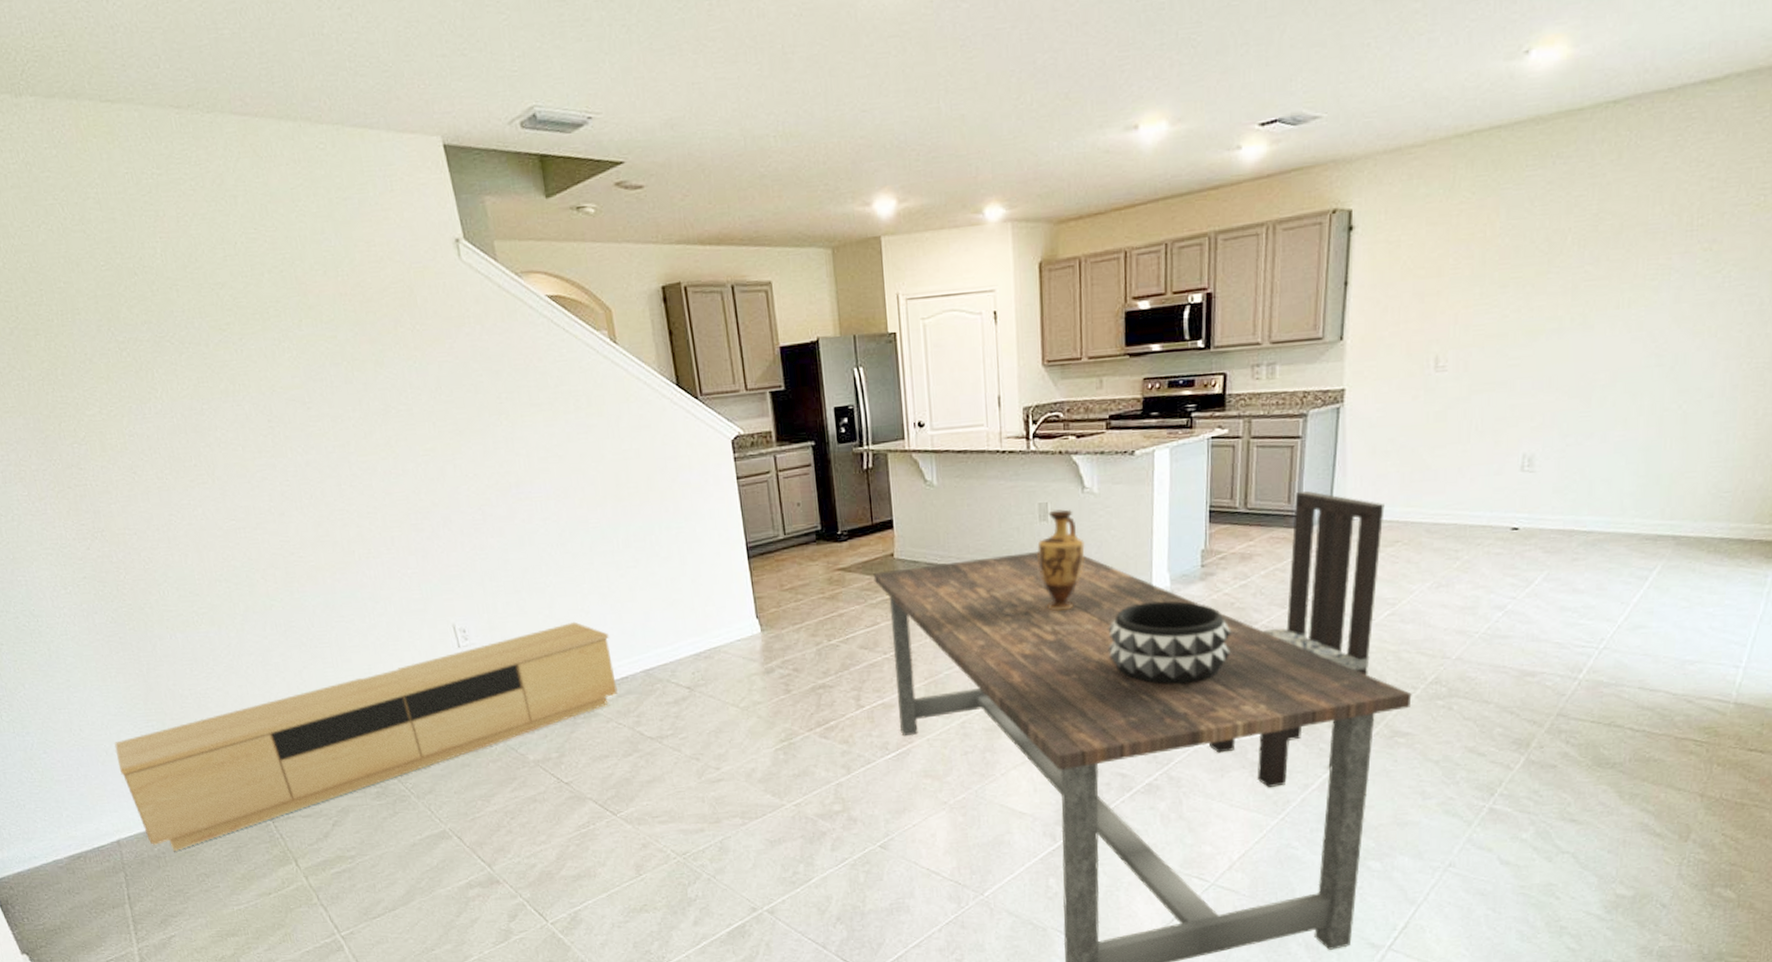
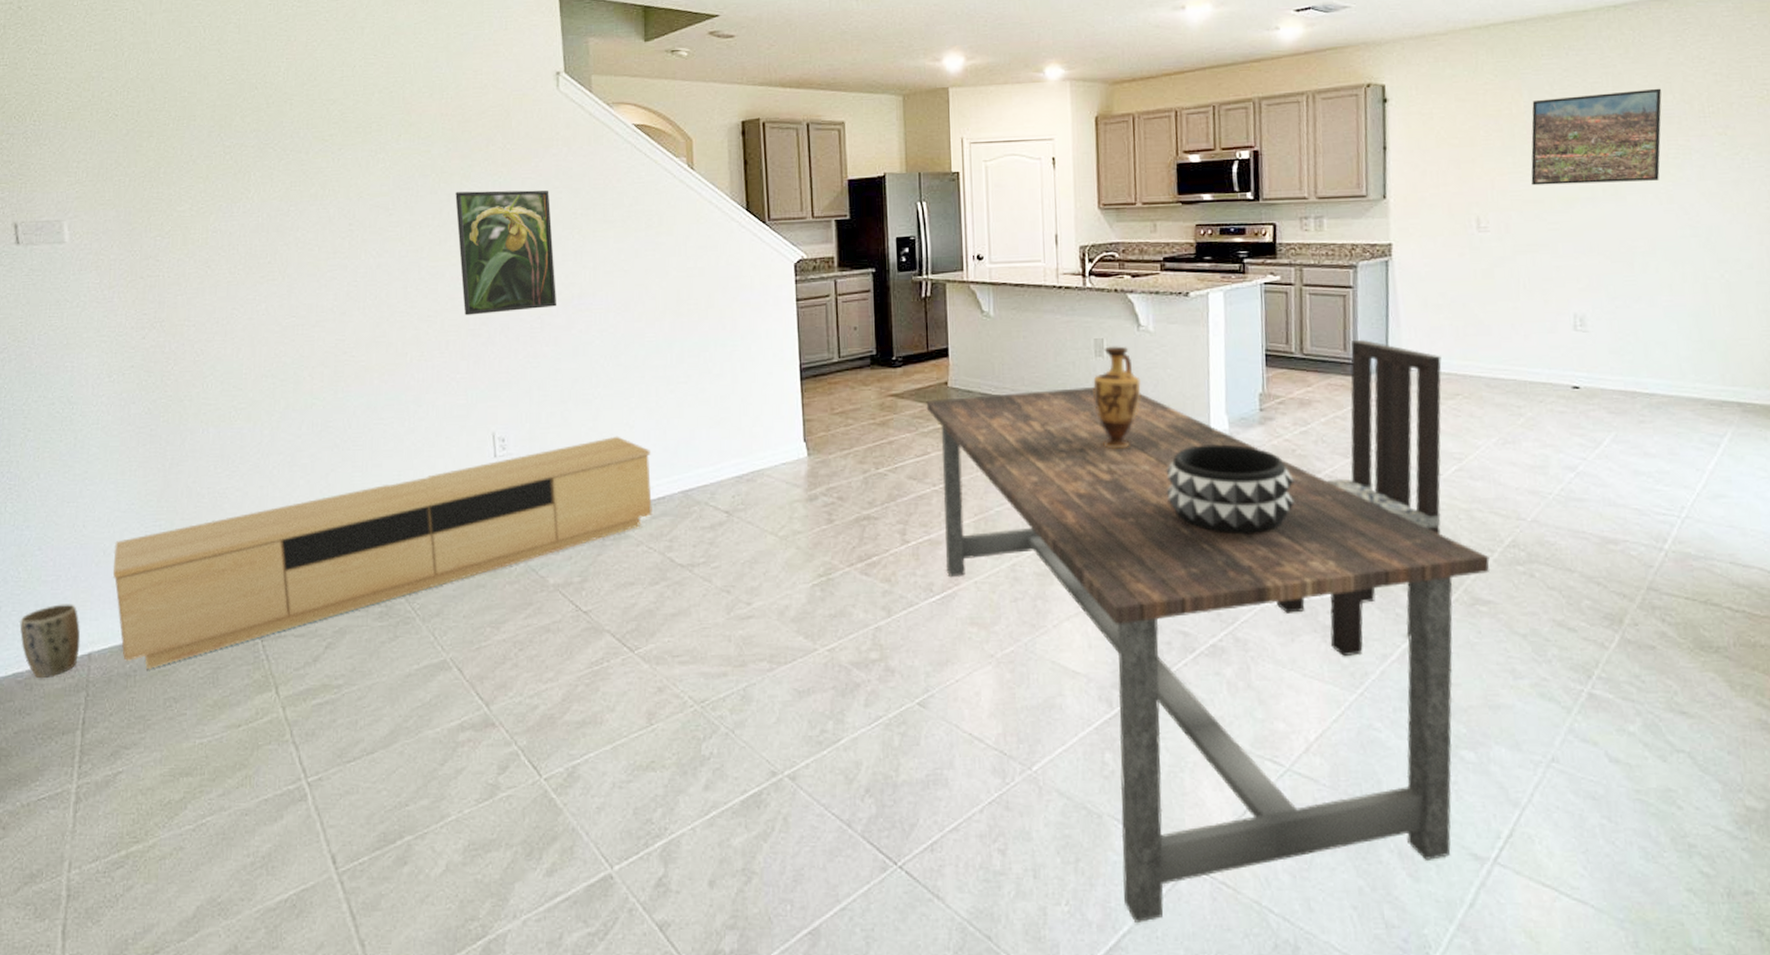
plant pot: none [45,799,109,864] -> present [19,604,81,679]
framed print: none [371,374,496,511] -> present [455,190,558,316]
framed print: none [1497,199,1651,318] -> present [1531,88,1662,186]

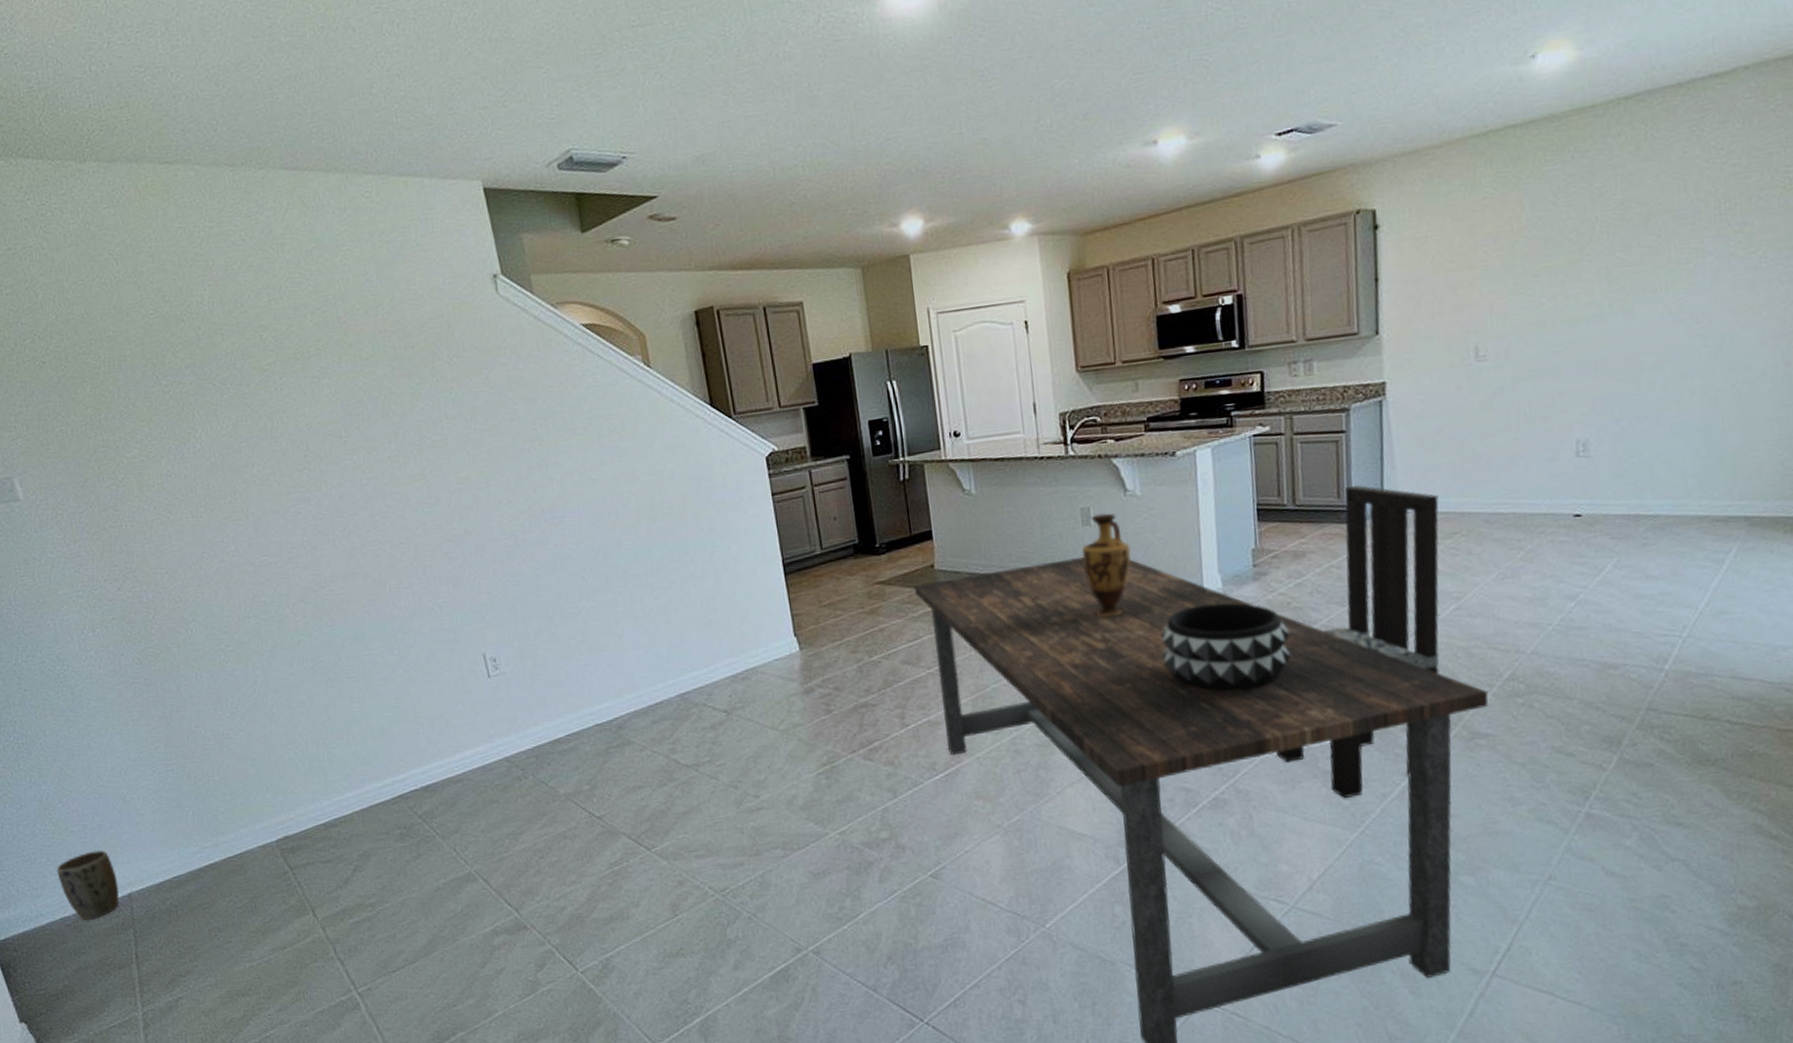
media console: present [112,436,652,669] -> none [132,646,652,904]
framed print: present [455,190,558,316] -> none [407,403,529,540]
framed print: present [1531,88,1662,186] -> none [1532,186,1675,307]

